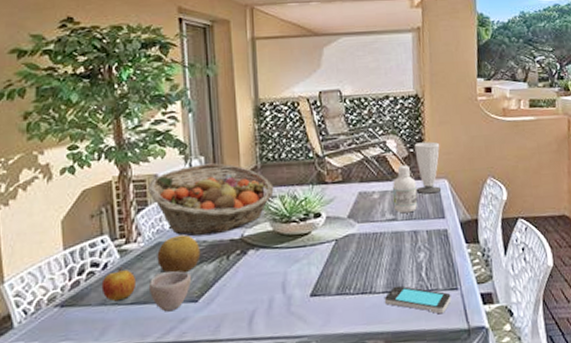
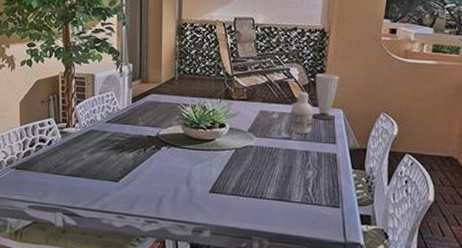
apple: present [101,267,137,302] -> none [46,145,73,172]
fruit basket: present [146,163,274,237] -> none [85,70,187,130]
cup: present [148,271,191,312] -> none [81,154,114,186]
fruit: present [157,235,201,274] -> none [89,126,124,158]
smartphone: present [384,285,451,314] -> none [272,195,333,226]

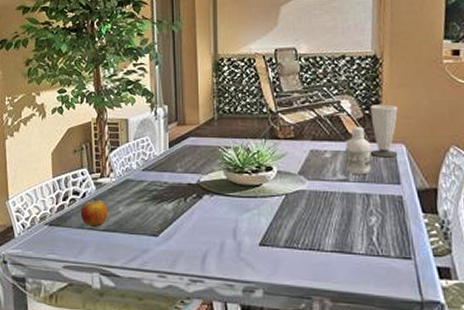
apple: none [46,145,73,172] -> present [80,198,108,227]

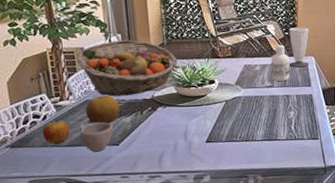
cup: none [117,206,153,242] -> present [79,122,113,152]
fruit basket: none [119,112,229,178] -> present [75,40,177,97]
fruit: none [125,175,162,210] -> present [85,95,120,124]

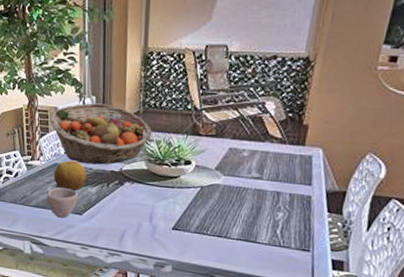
apple: present [42,119,71,144] -> none [13,178,38,203]
bottle: present [270,44,290,82] -> none [261,128,289,175]
cup: present [289,27,309,68] -> none [286,108,323,160]

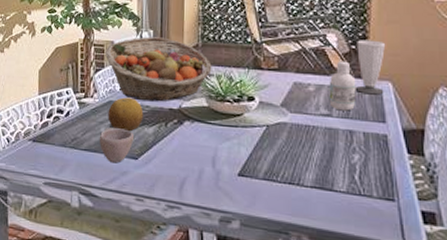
bottle: none [261,128,289,175] -> present [329,61,356,111]
cup: none [286,108,323,160] -> present [355,40,386,95]

